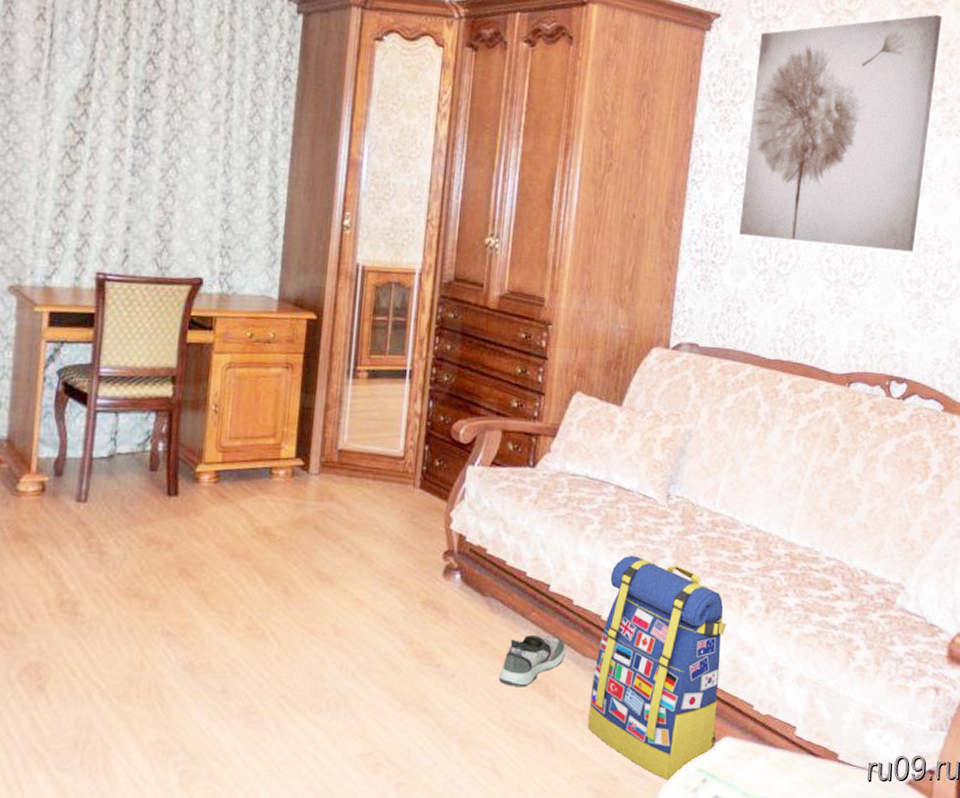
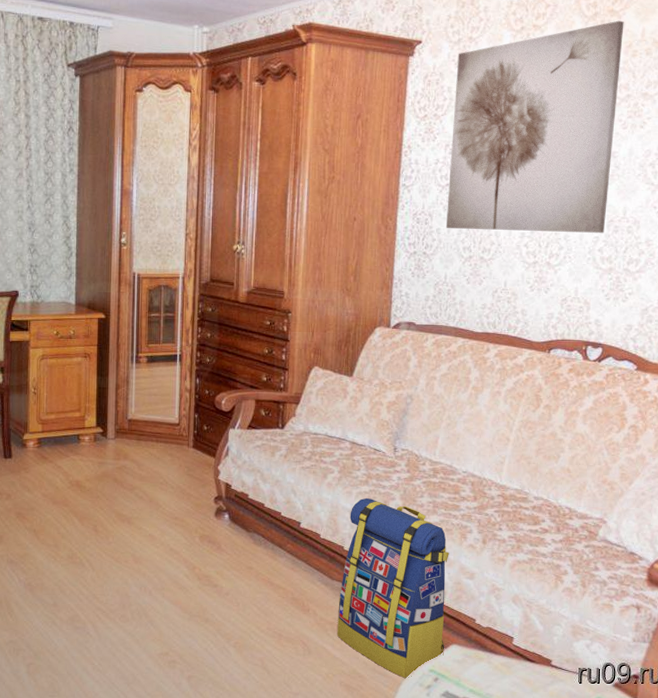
shoe: present [498,634,566,687] -> none [263,562,316,603]

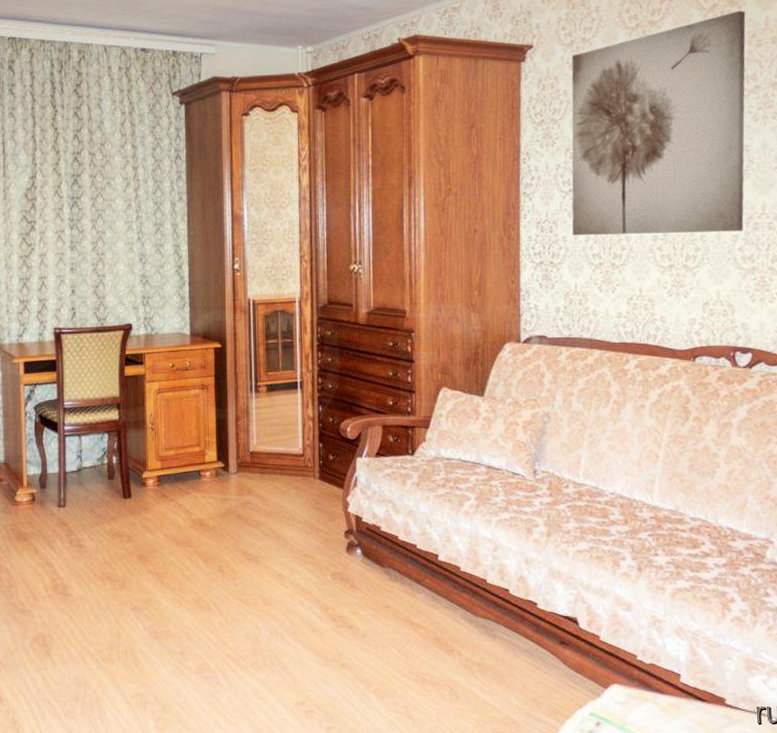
backpack: present [337,497,449,679] -> none [484,525,605,724]

